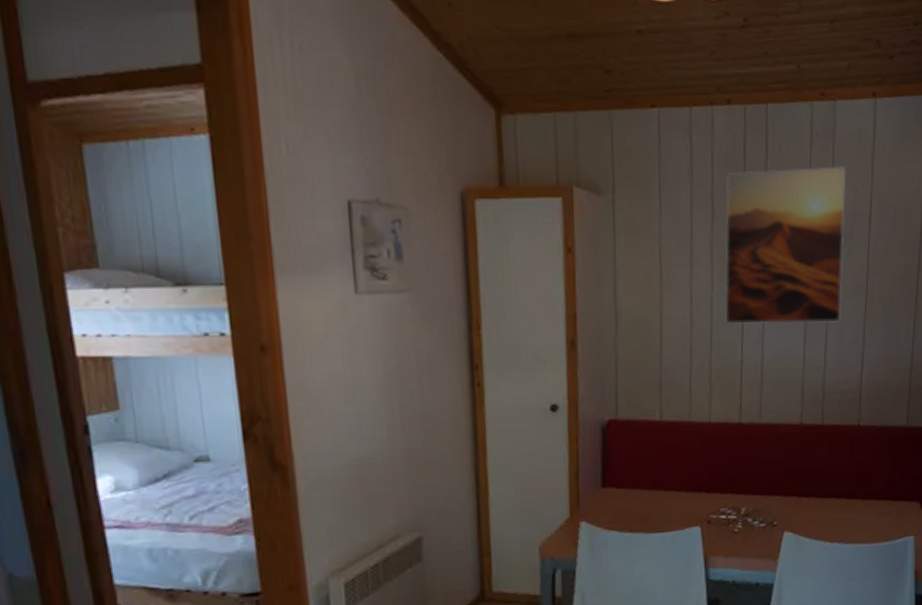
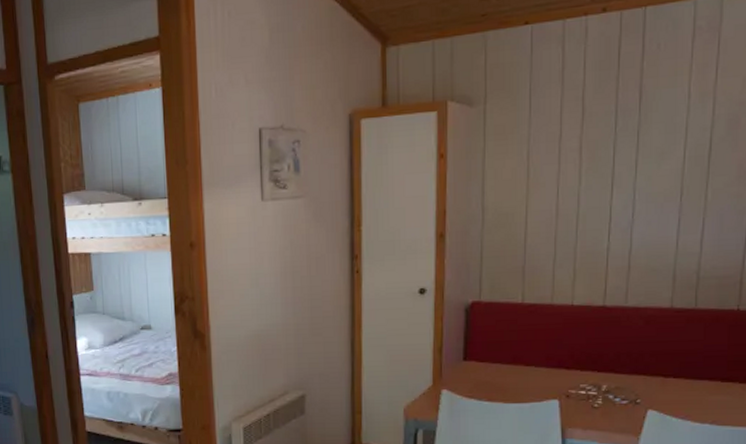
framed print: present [724,166,847,325] -> none [592,57,733,215]

